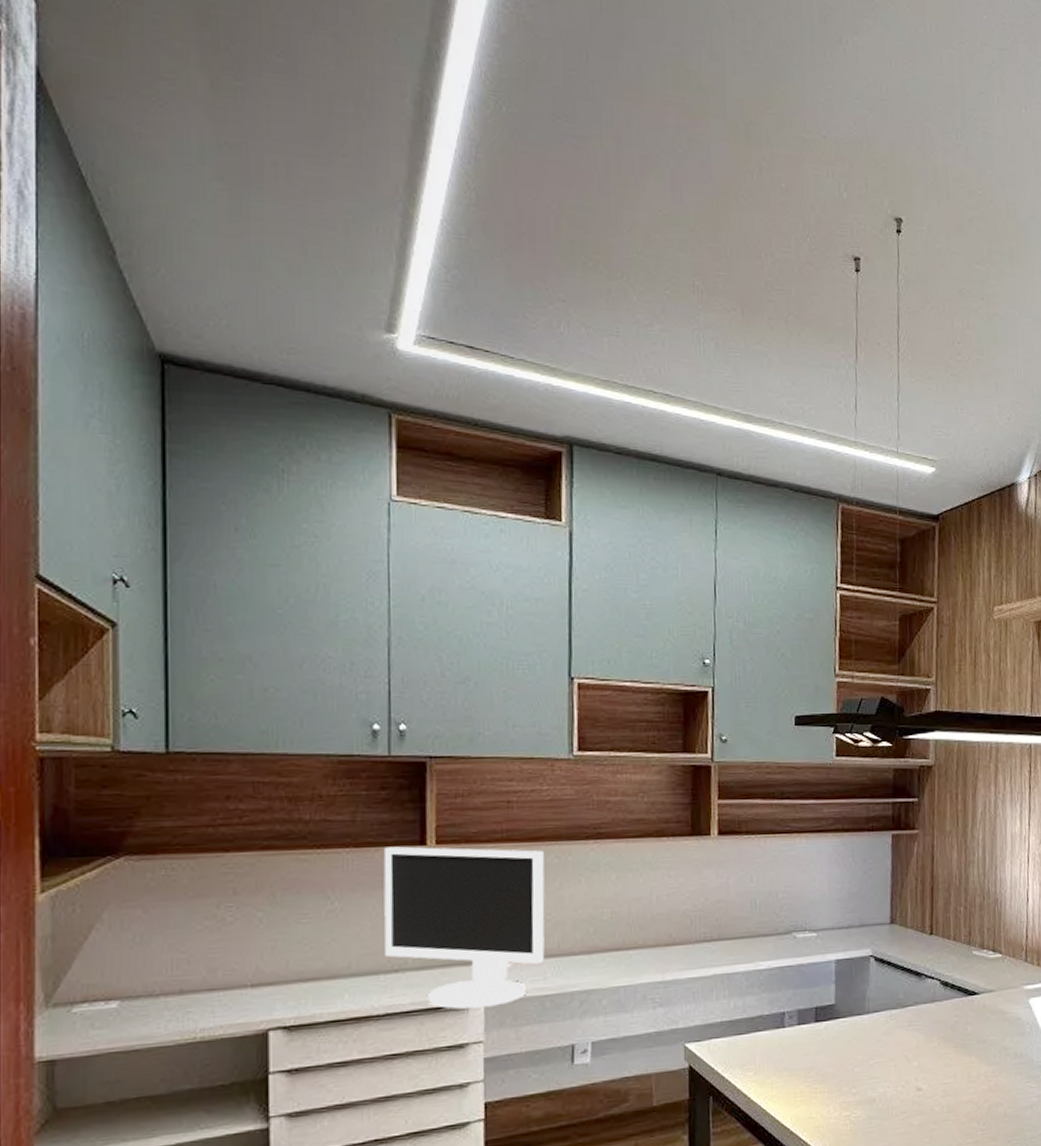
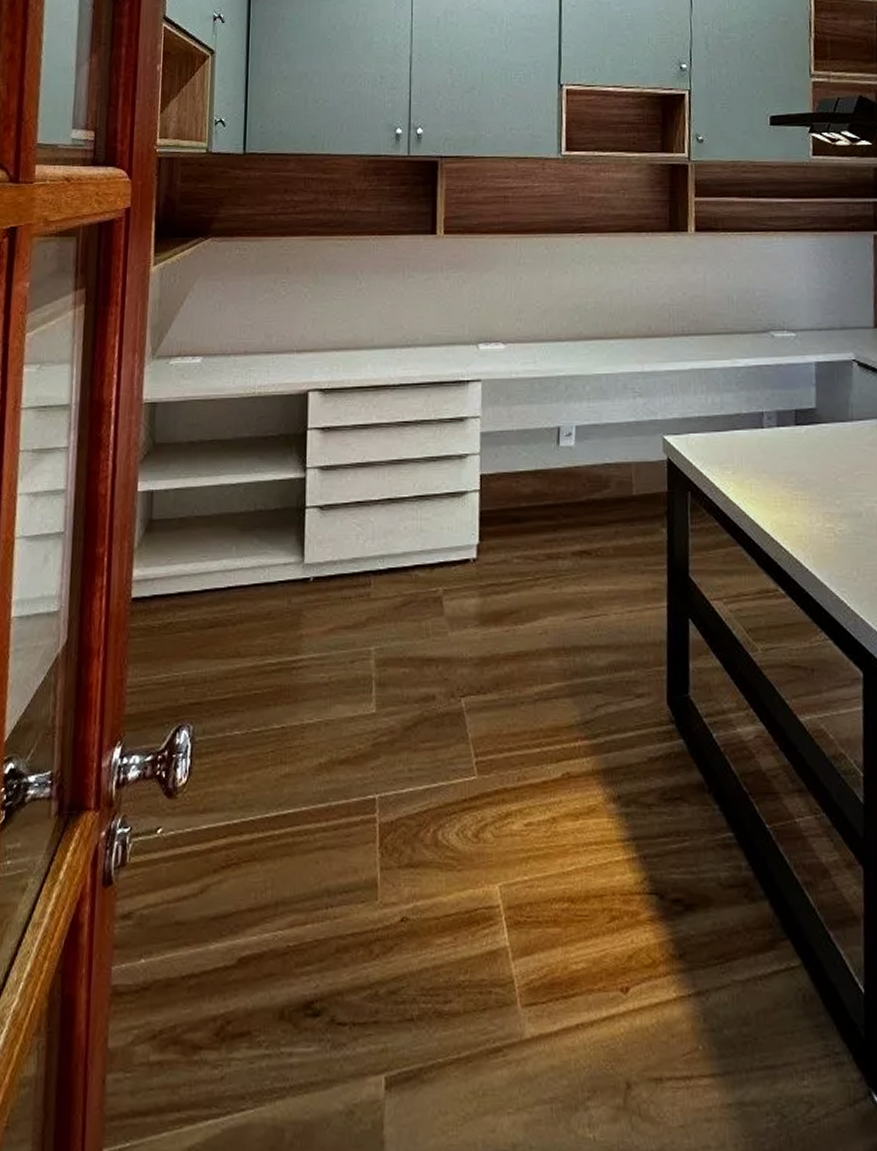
monitor: present [383,846,545,1009] -> none [401,235,535,385]

